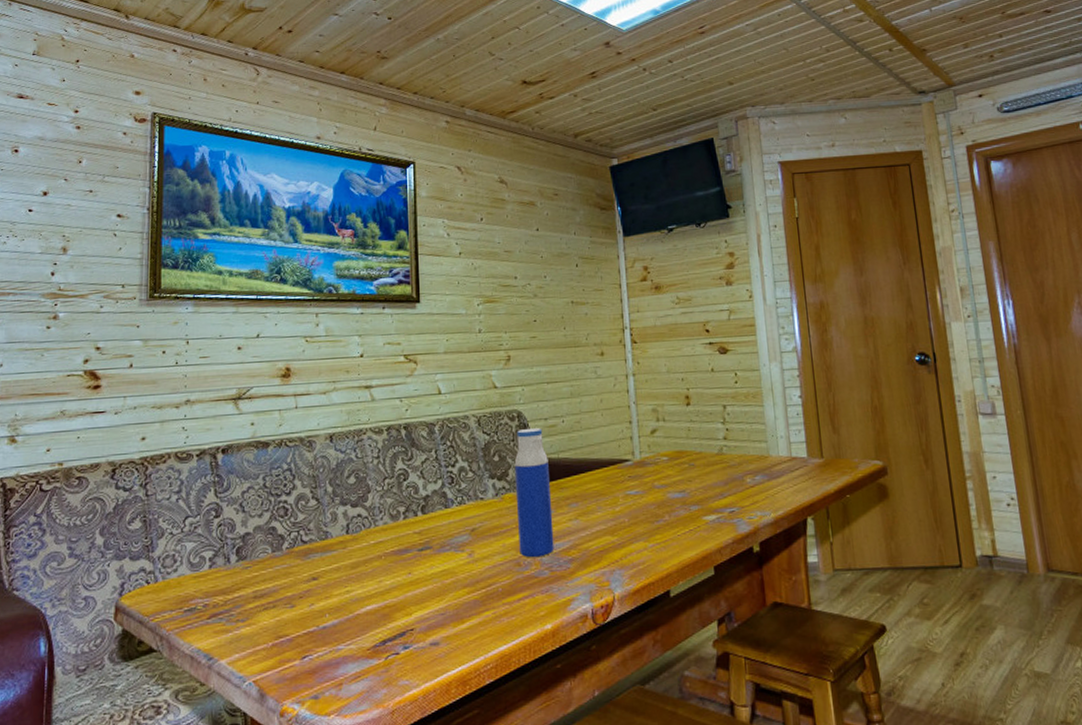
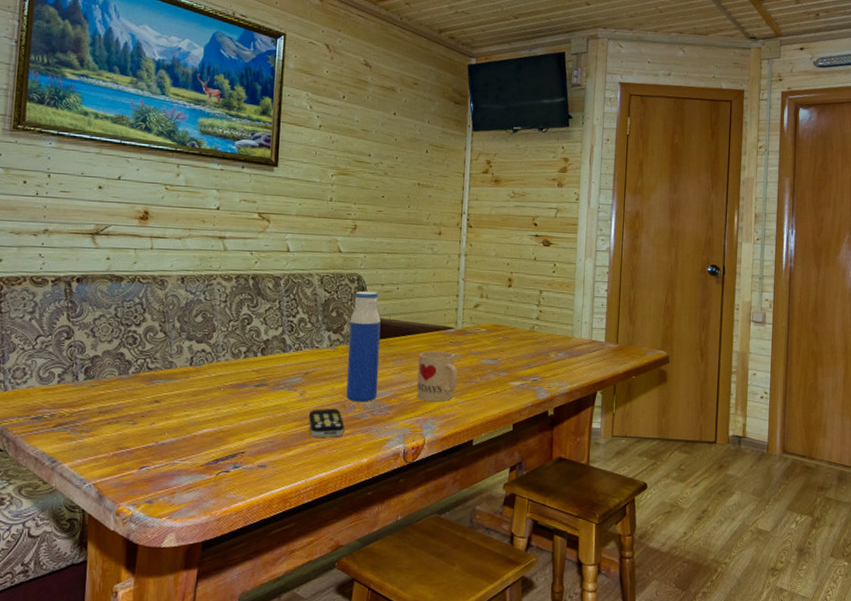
remote control: none [480,567,523,604] -> present [308,408,345,438]
mug: none [596,488,644,550] -> present [417,350,458,402]

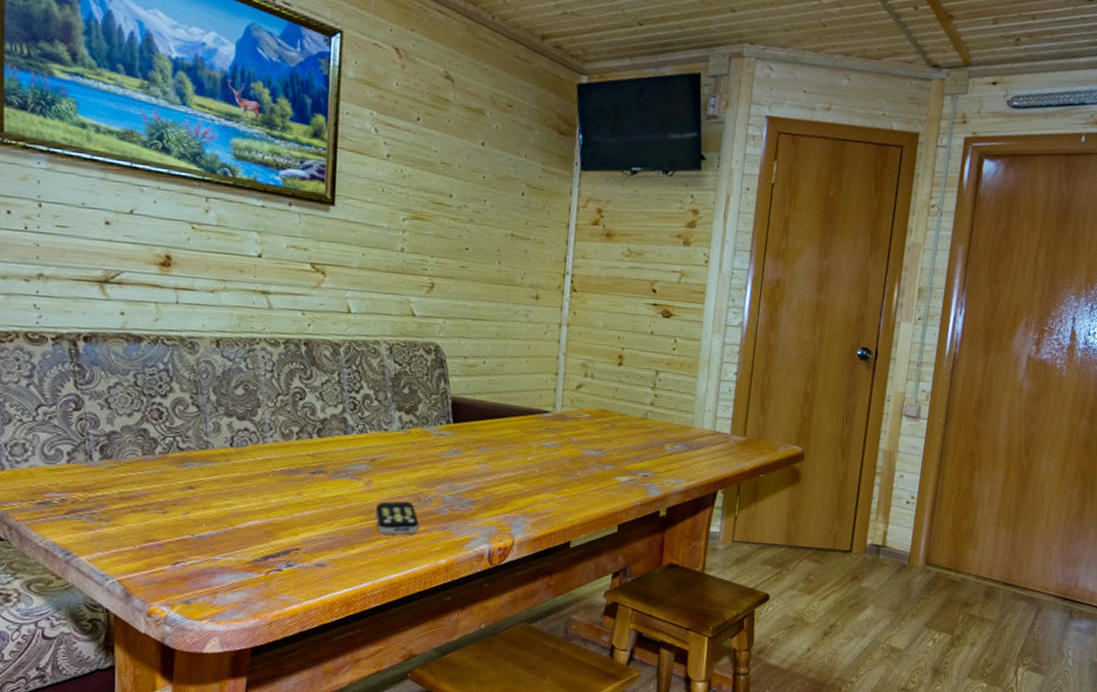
water bottle: present [346,291,381,402] -> none [421,364,463,495]
mug: present [417,350,458,402] -> none [505,437,555,498]

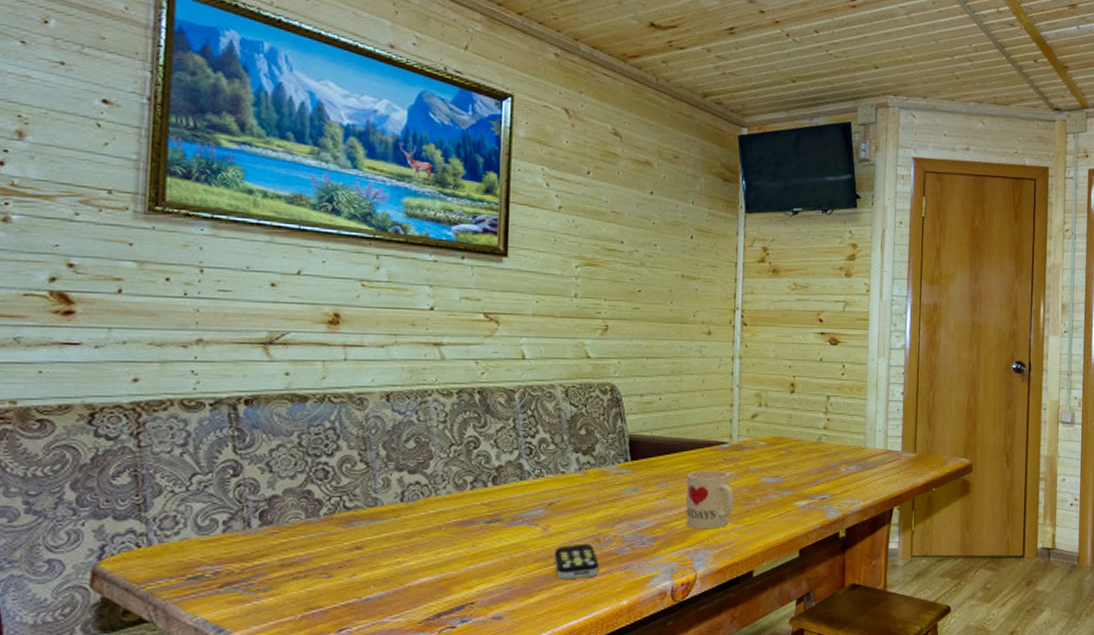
mug: none [505,437,555,498] -> present [686,470,734,530]

